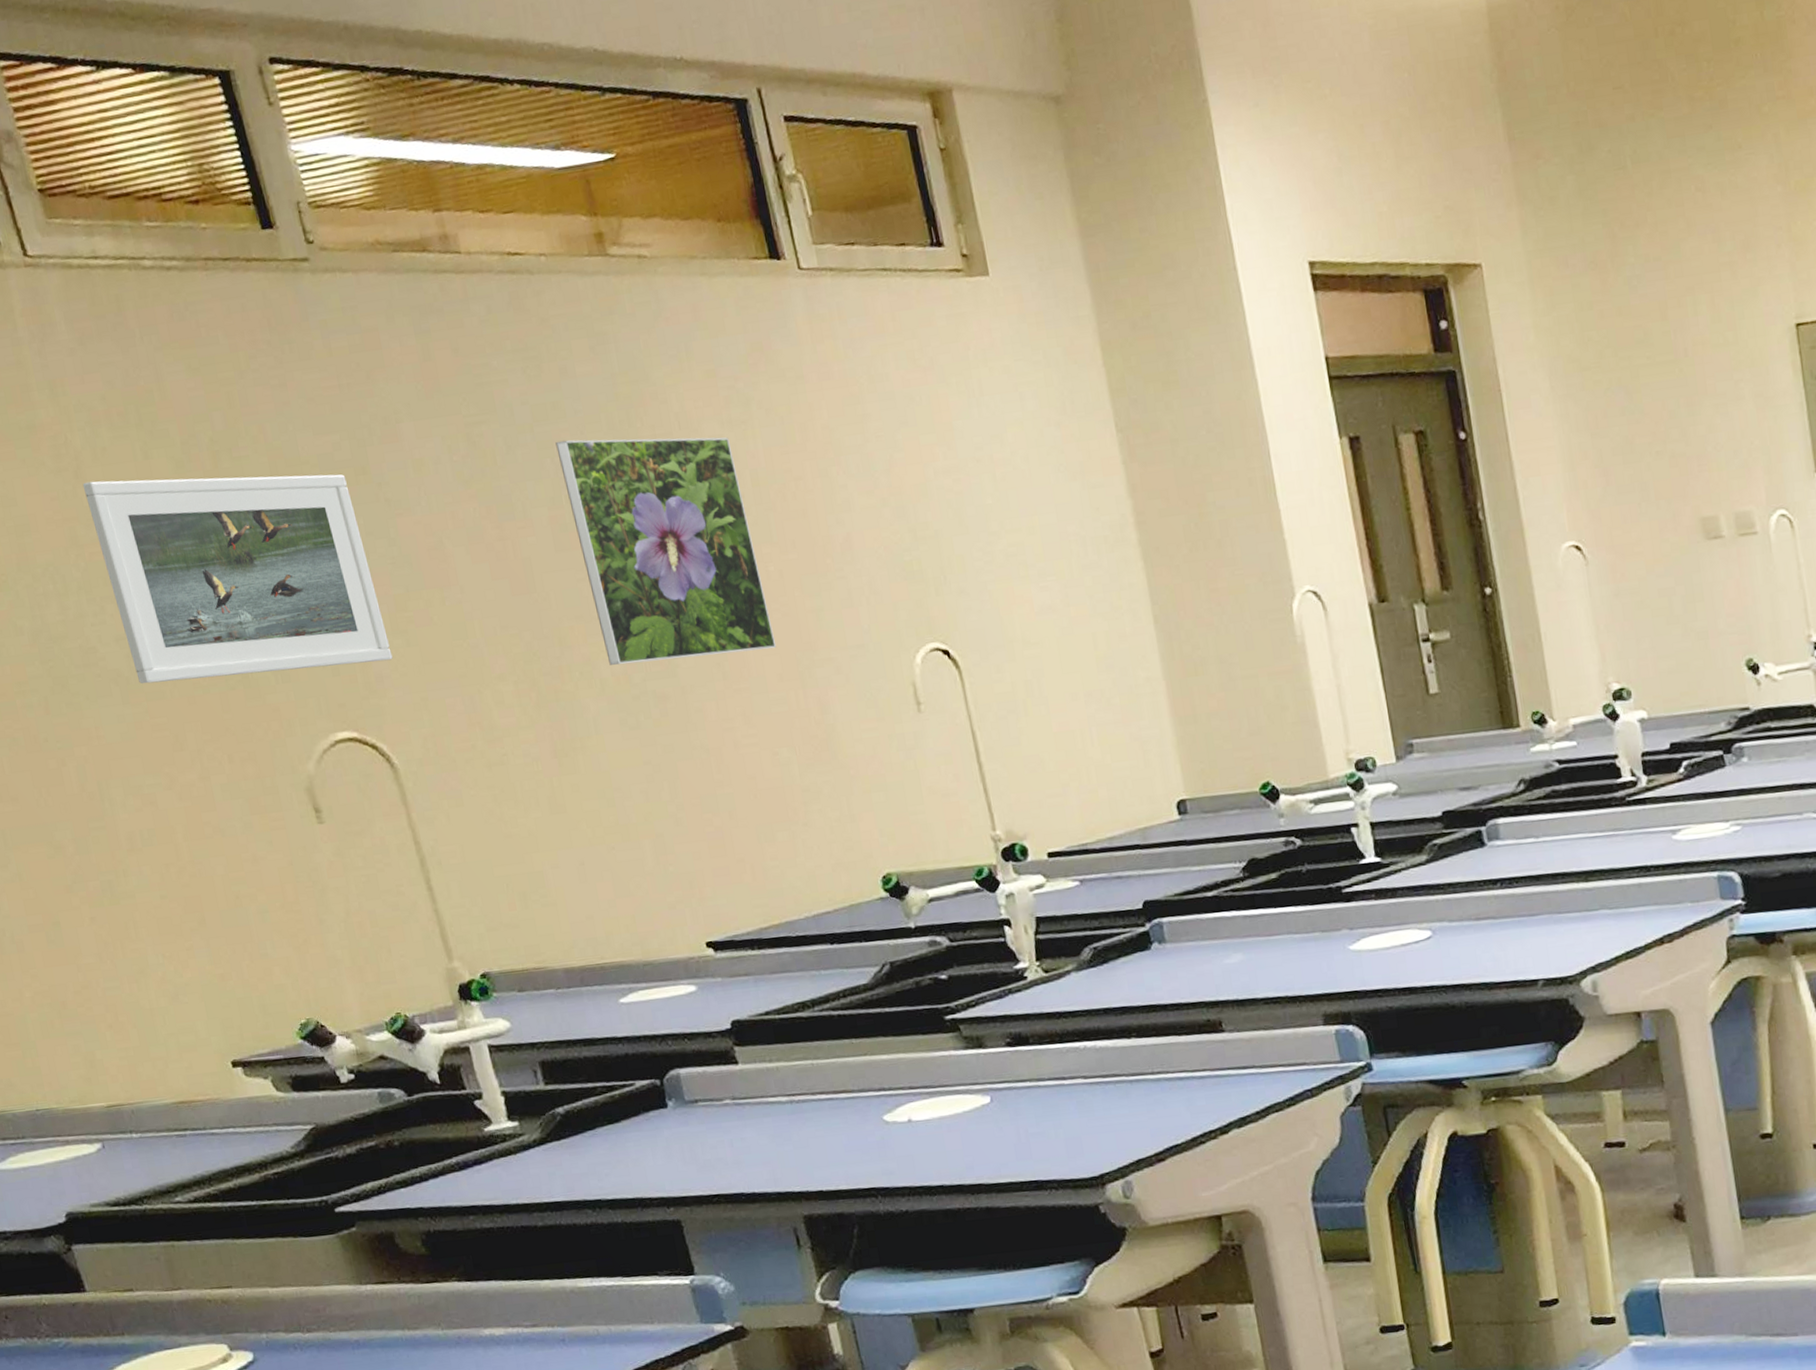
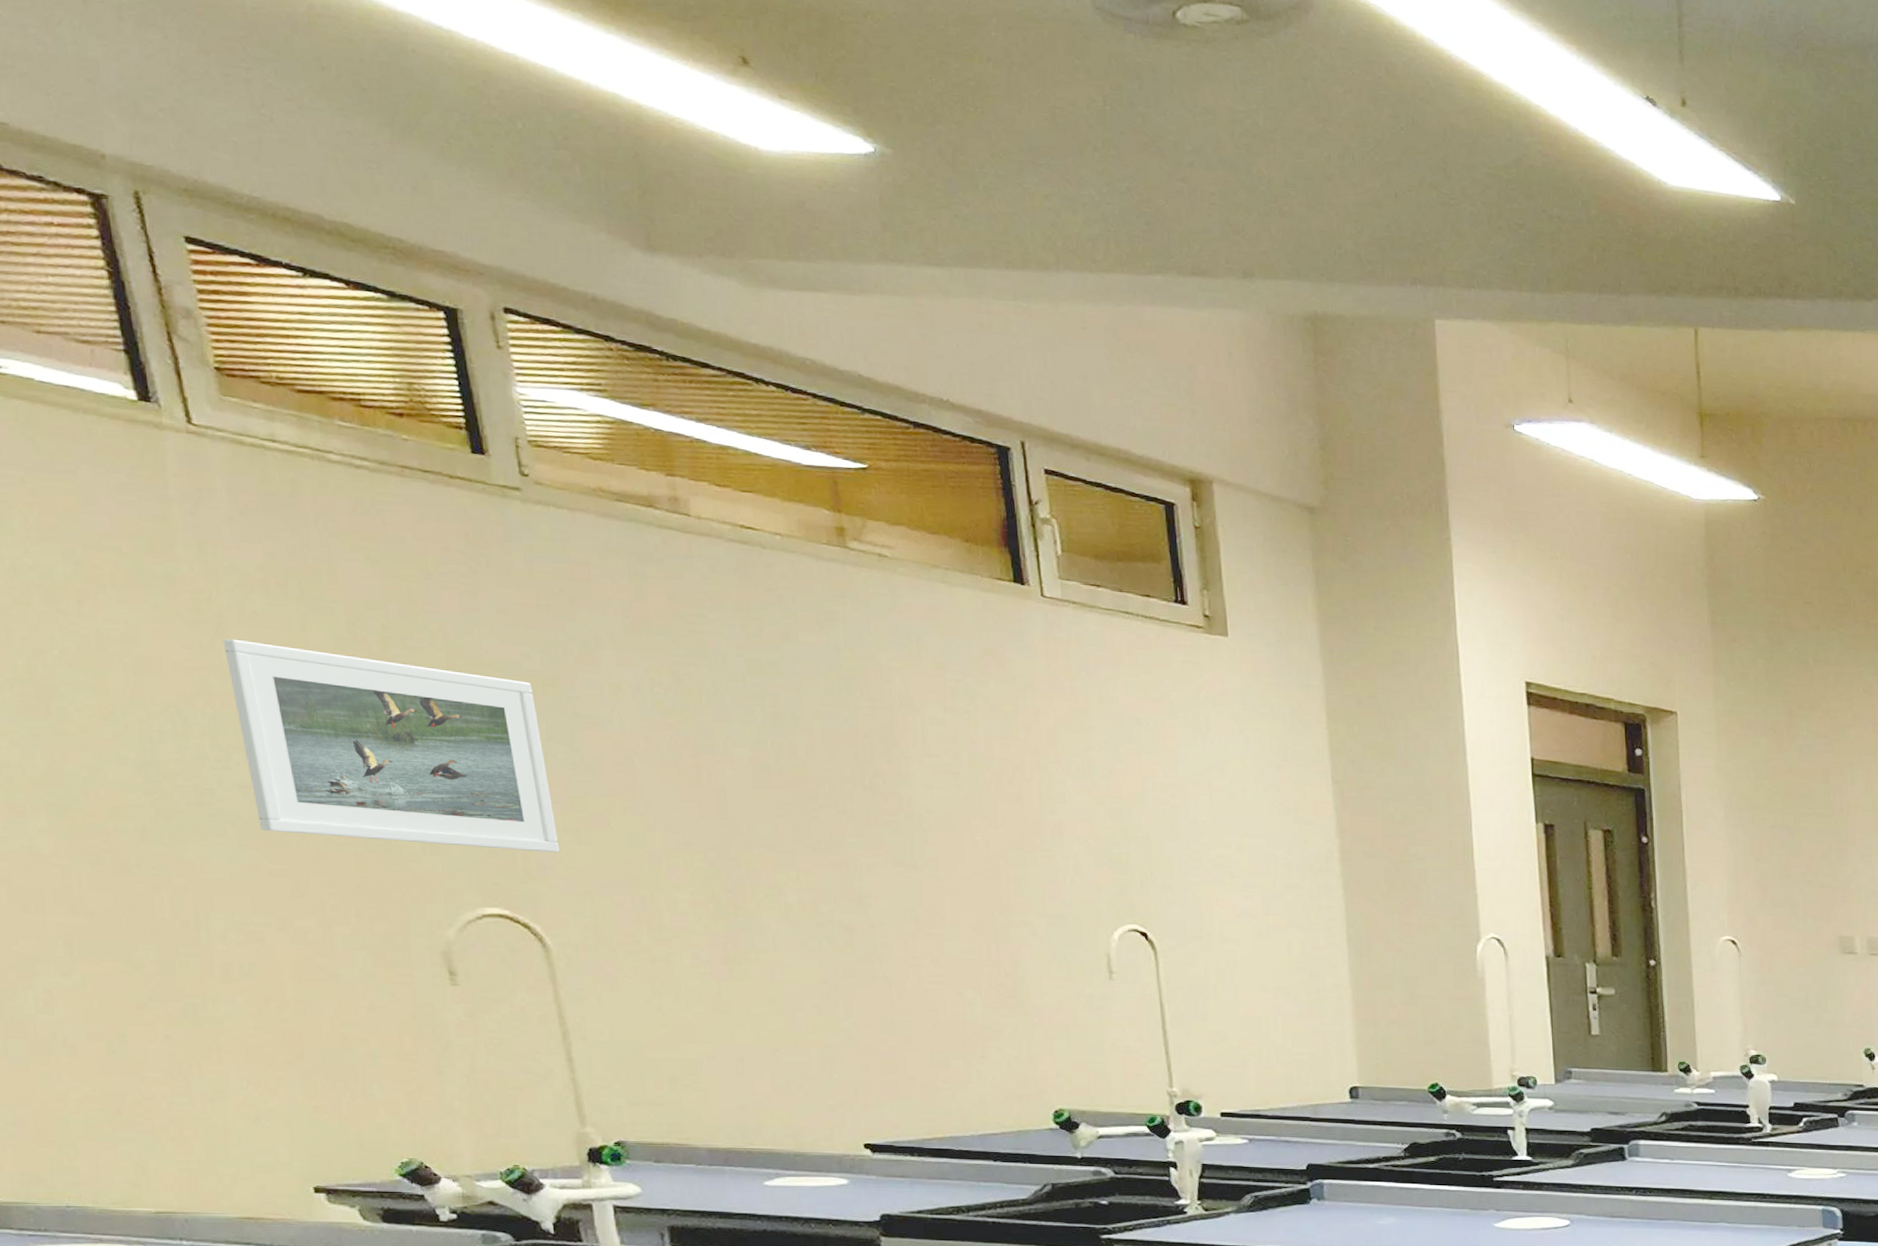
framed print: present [555,437,777,665] -> none [768,694,974,905]

